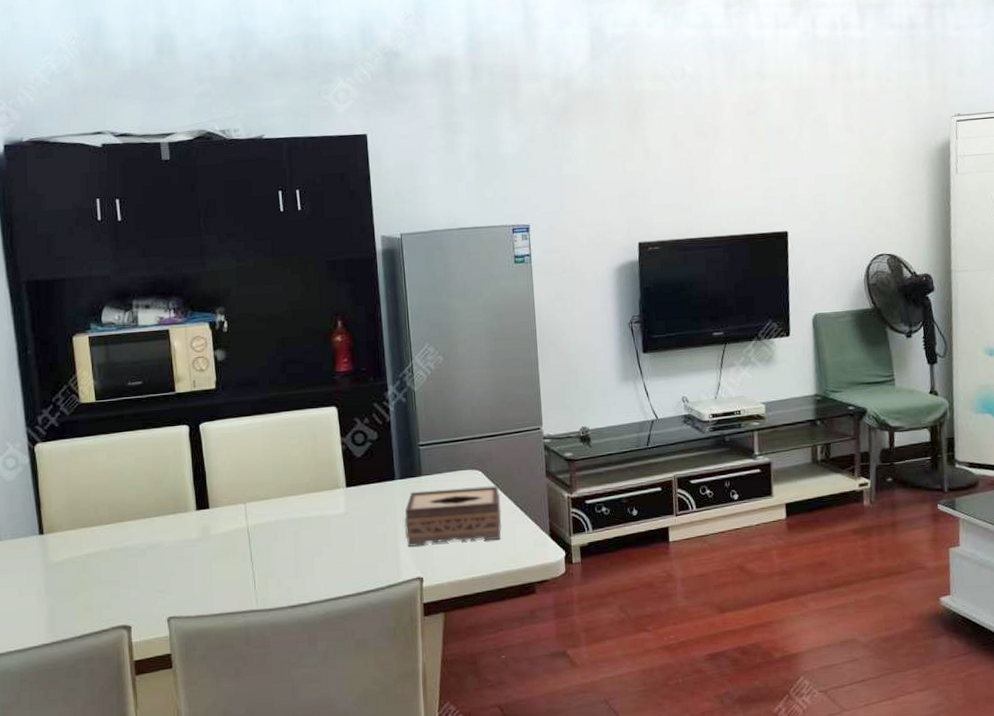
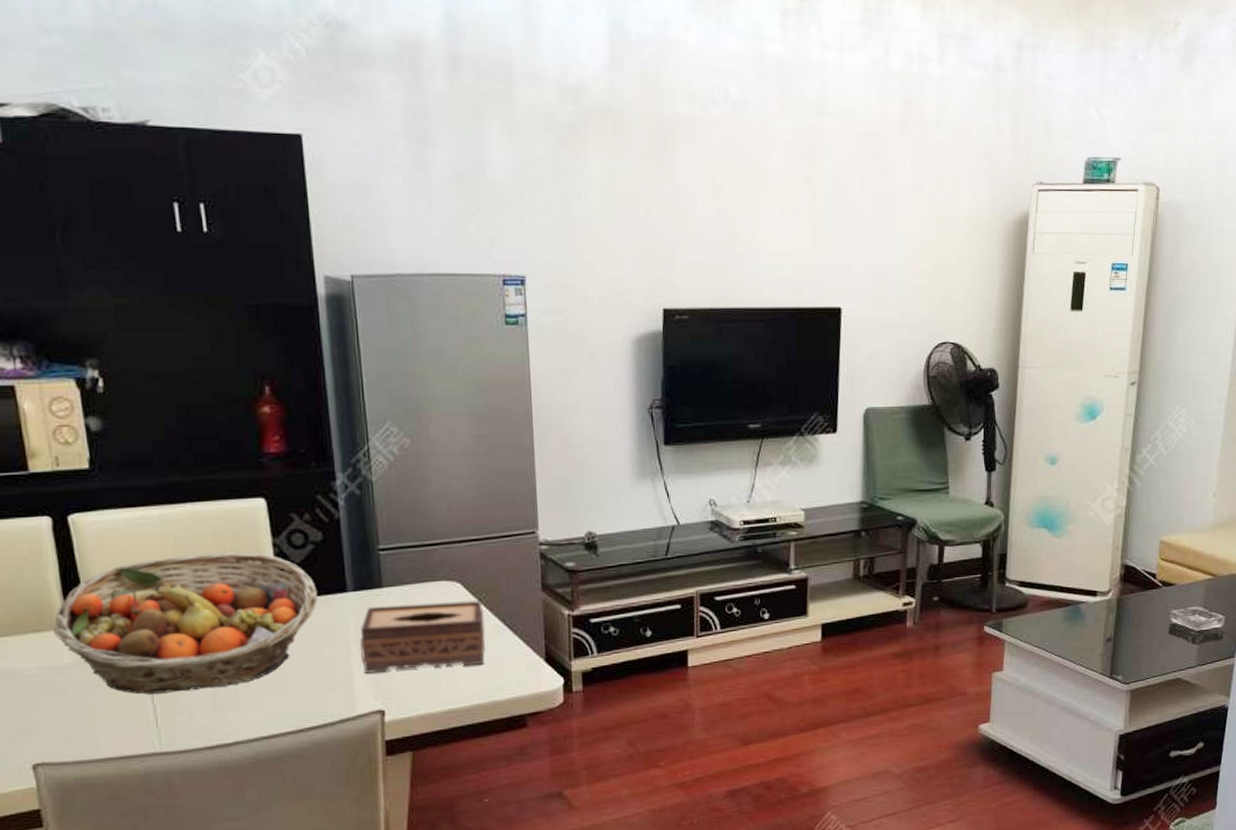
fruit basket: none [187,449,373,563] -> present [54,552,318,695]

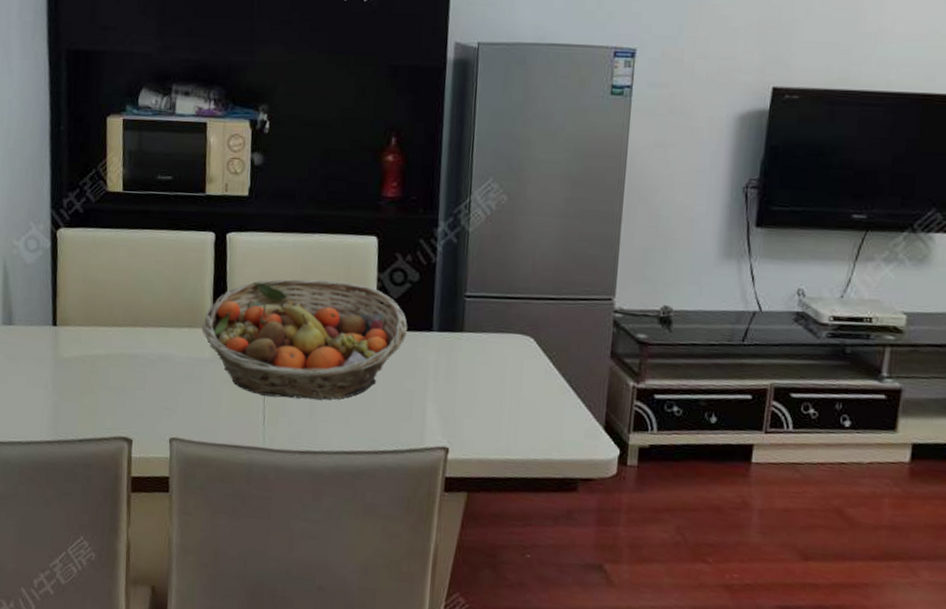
tissue box: present [359,600,486,674] -> none [435,348,552,421]

